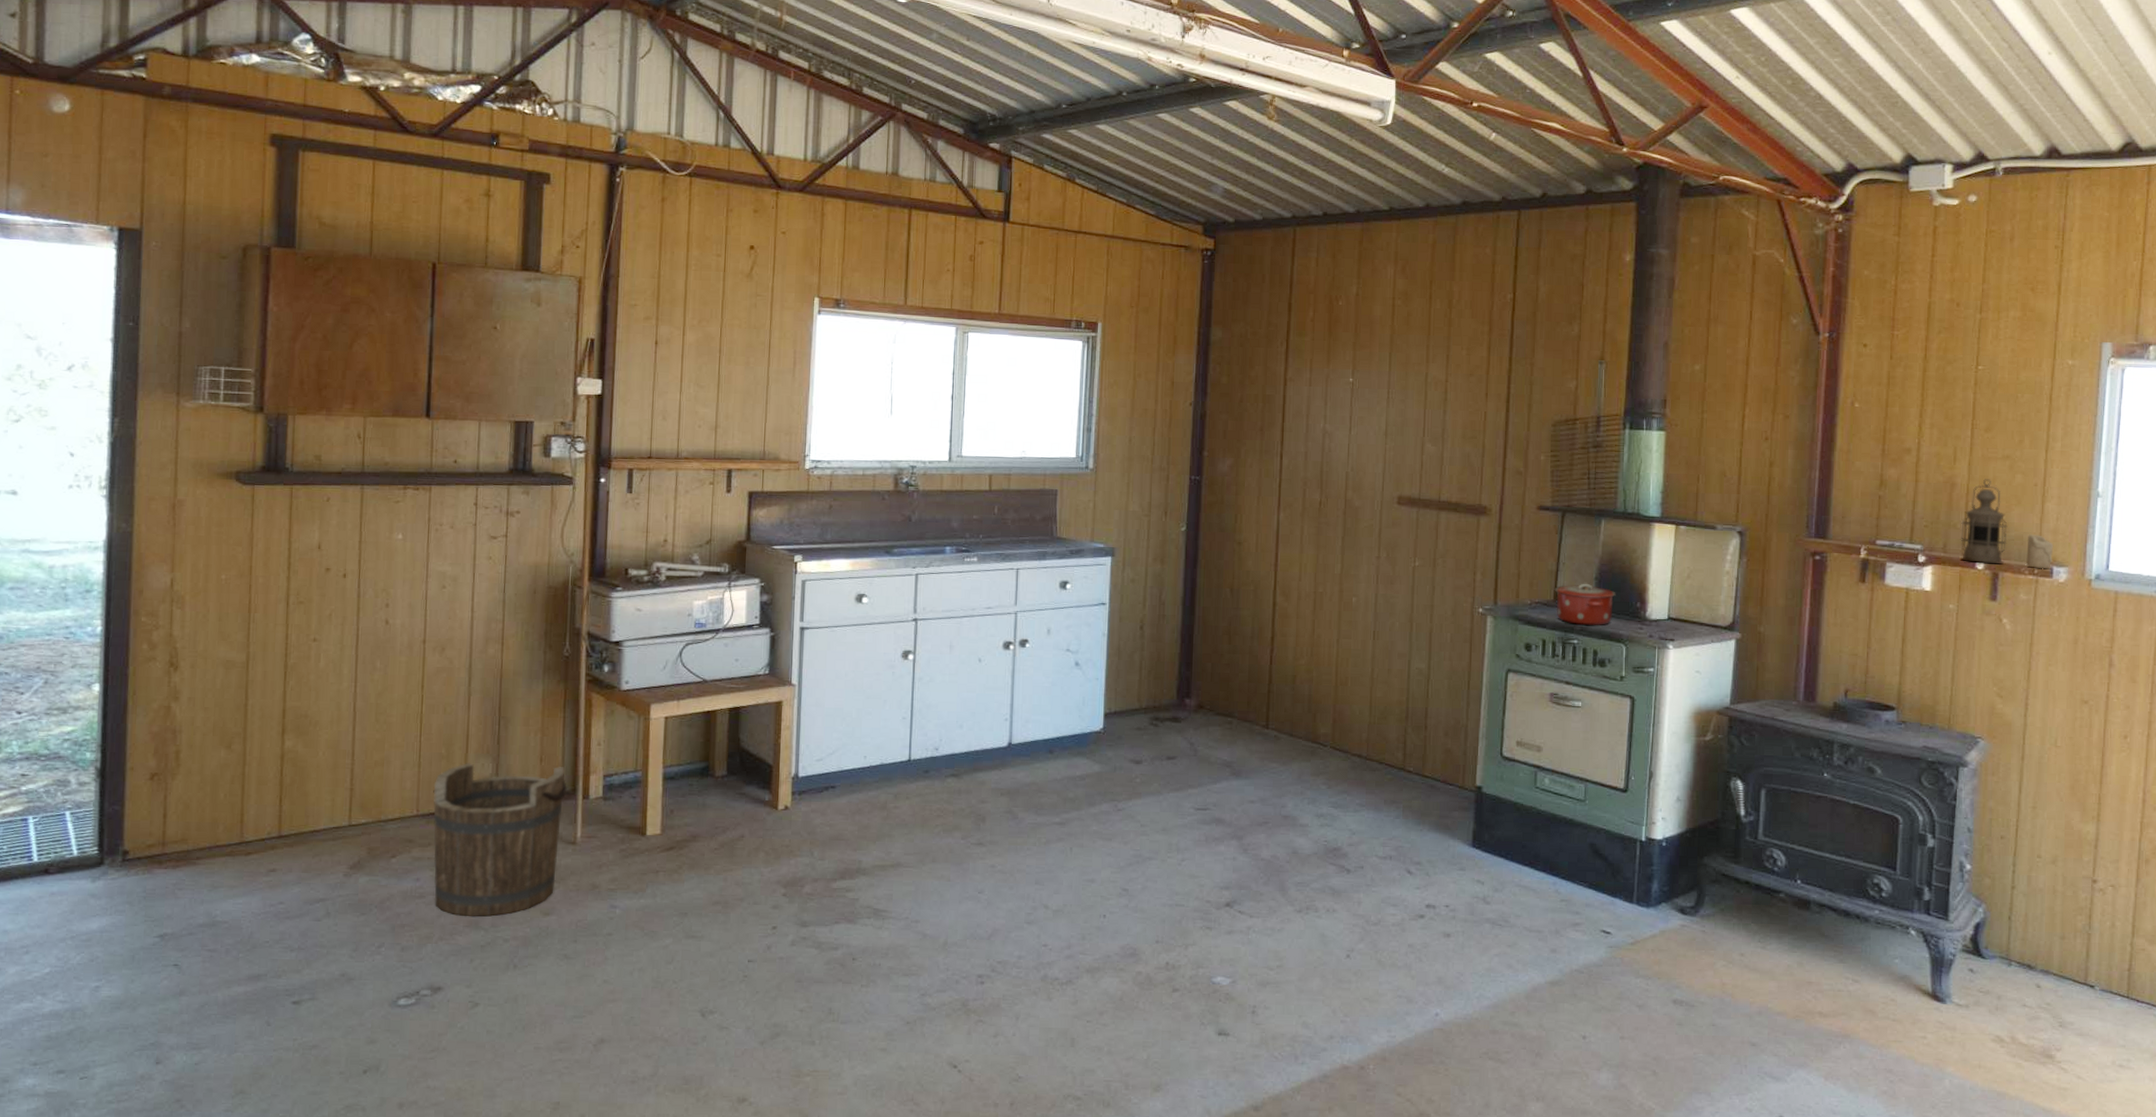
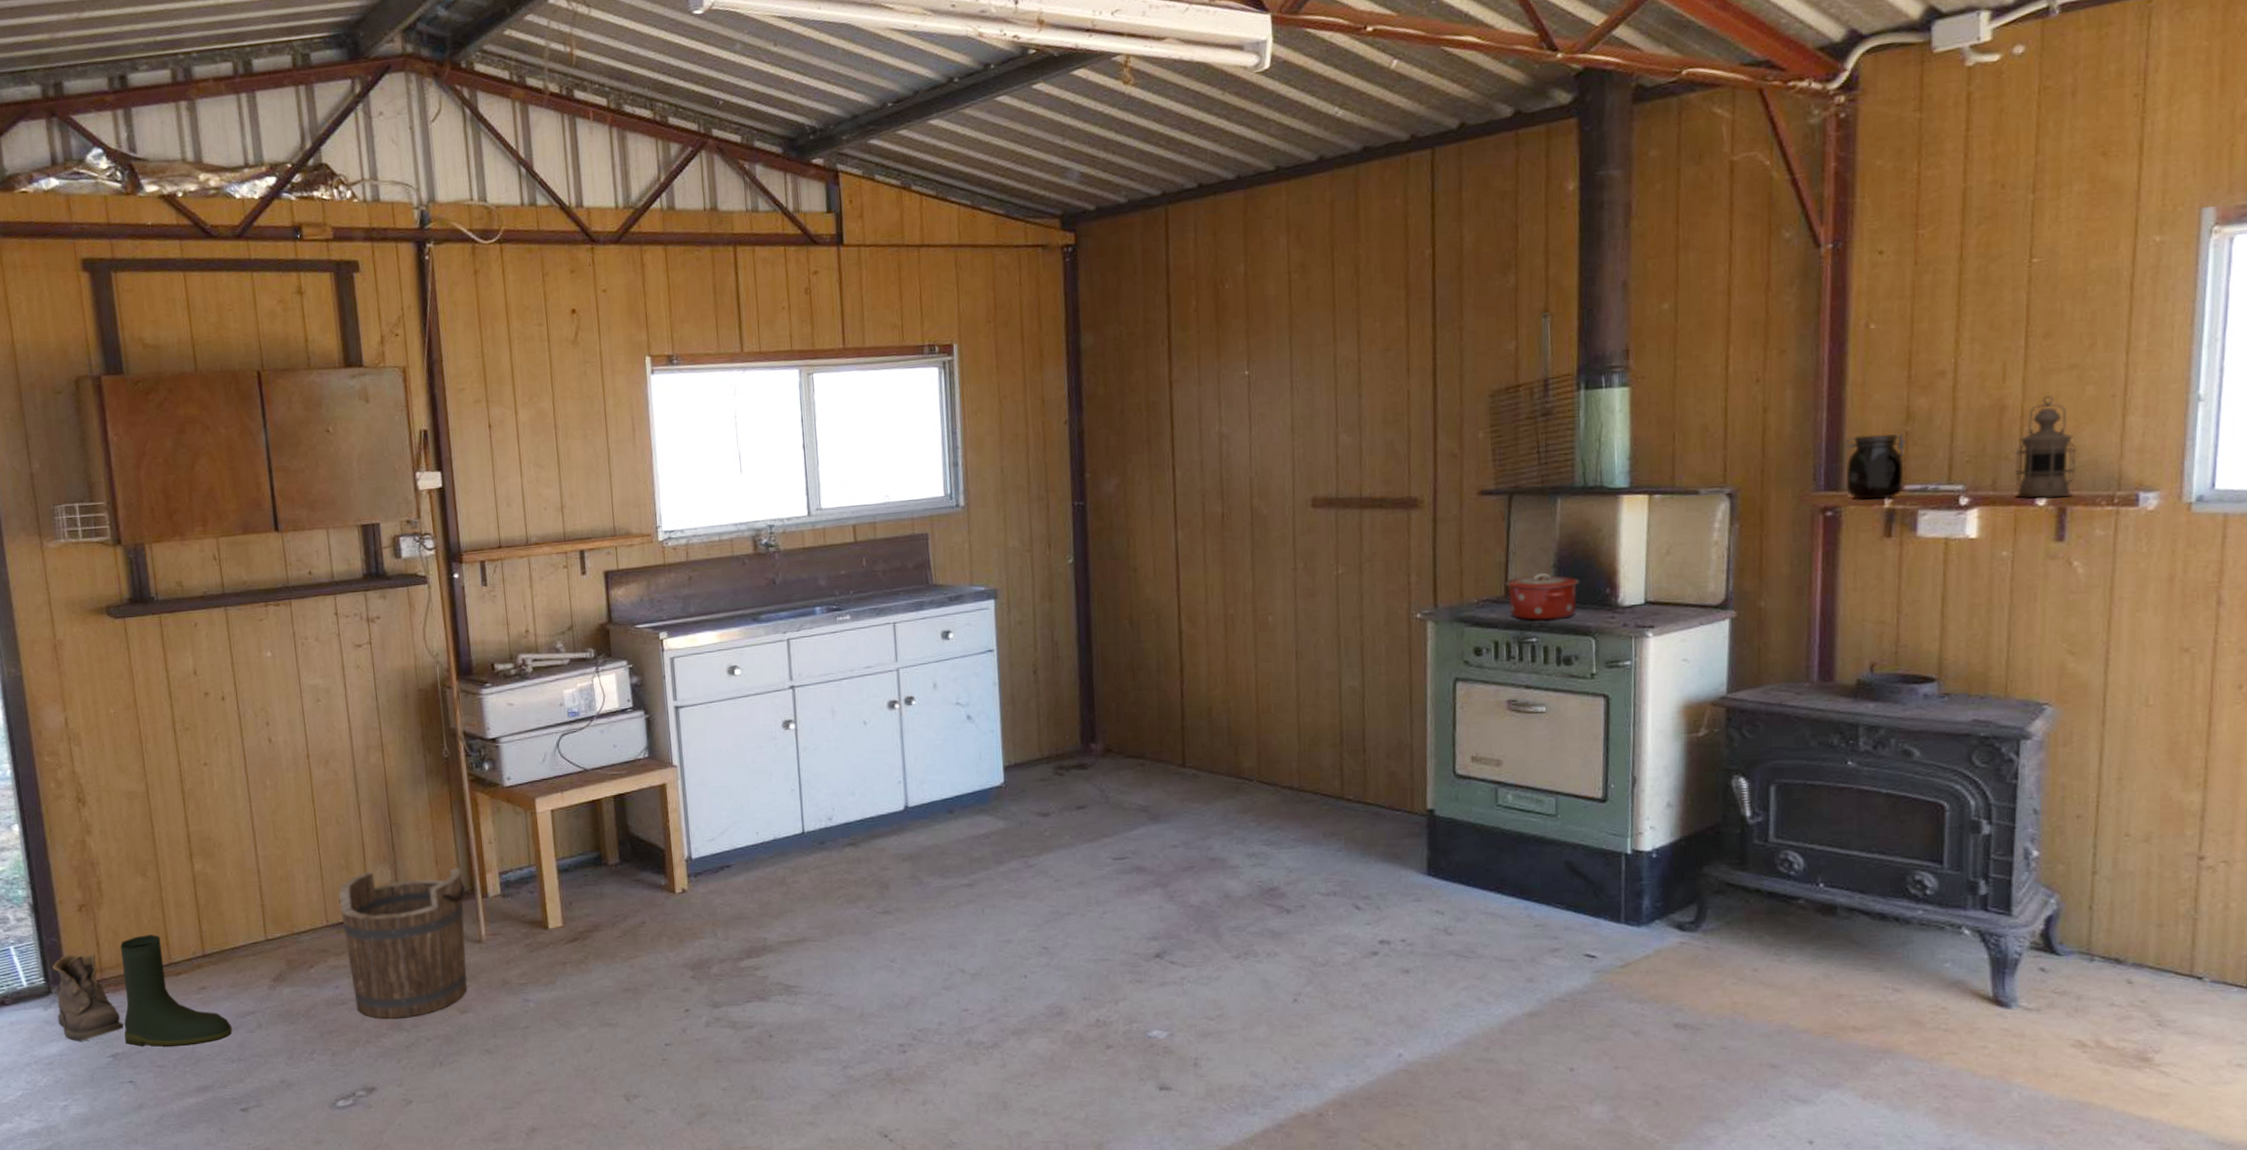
boot: none [106,825,178,919] -> present [52,953,124,1042]
boot: none [177,810,297,930] -> present [120,935,232,1047]
jar: none [1831,494,1879,551] -> present [1845,434,1905,501]
candle: present [2026,534,2054,568] -> none [2103,456,2140,497]

